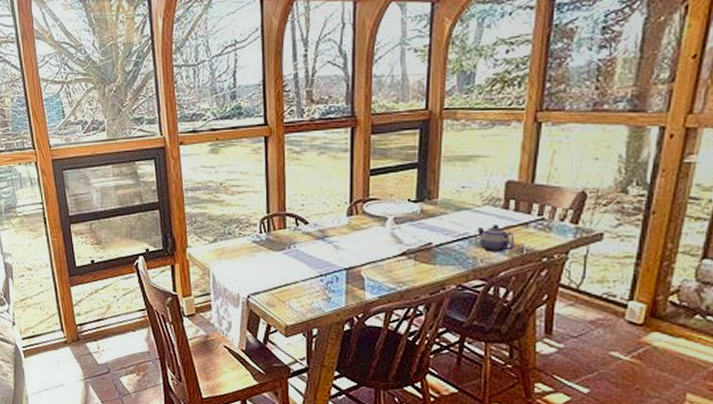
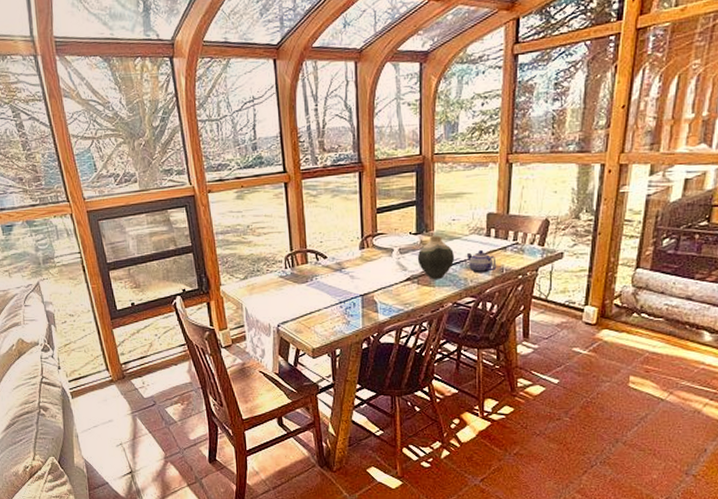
vase: none [415,205,463,256] -> present [417,236,455,279]

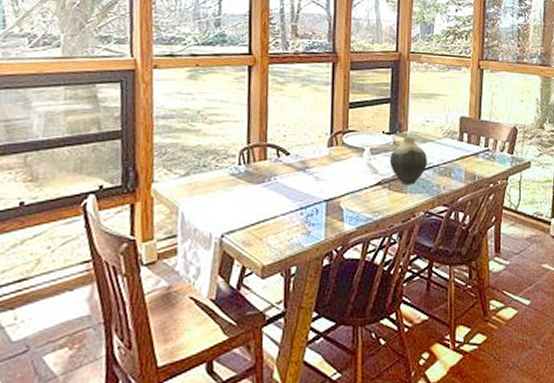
teapot: present [466,249,497,273] -> none [439,154,469,180]

